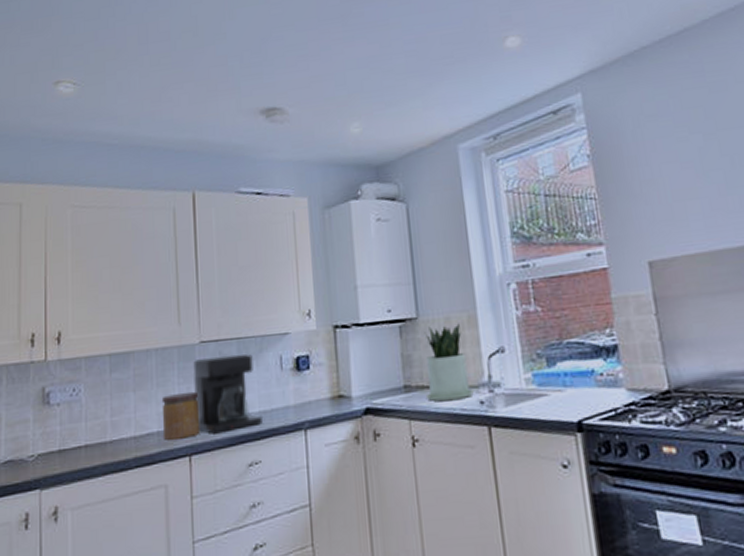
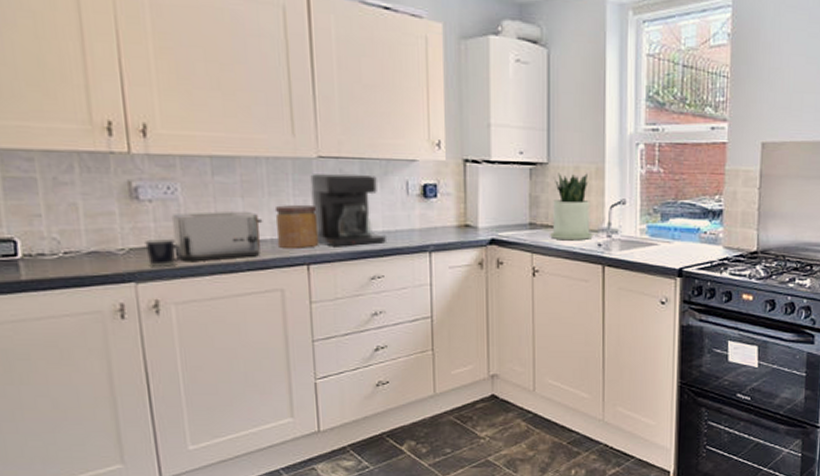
mug: none [51,440,80,471] -> present [144,238,182,267]
toaster: none [74,405,151,464] -> present [171,211,263,262]

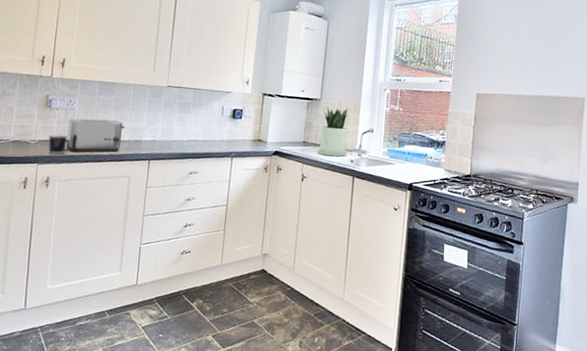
jar: present [274,204,319,248] -> none [132,117,162,149]
coffee maker: present [310,173,386,247] -> none [158,97,204,149]

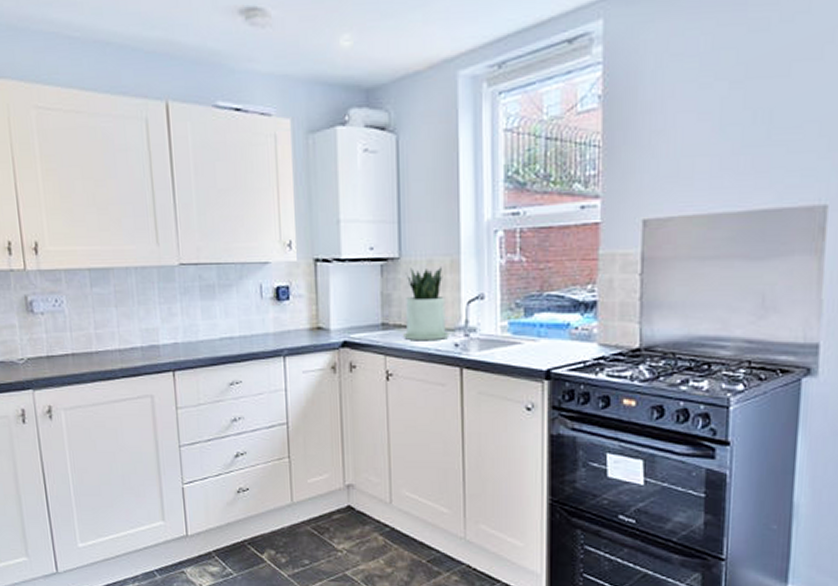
mug: present [48,134,70,154] -> none [39,348,68,375]
toaster: present [66,118,125,153] -> none [59,320,134,370]

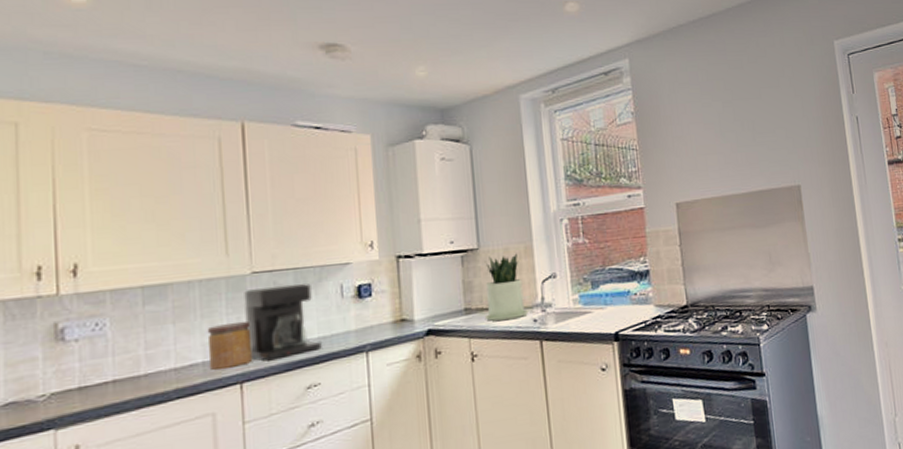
jar: none [143,311,183,355] -> present [207,321,253,370]
coffee maker: none [173,279,243,353] -> present [244,283,322,361]

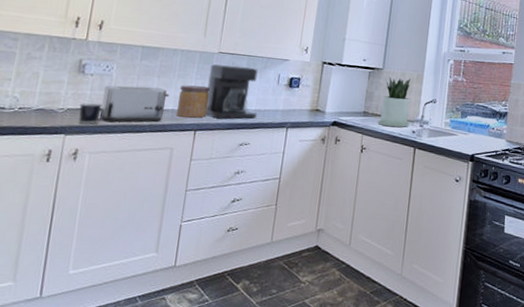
mug: none [68,376,107,410] -> present [78,102,105,124]
toaster: none [98,336,195,399] -> present [99,85,170,123]

